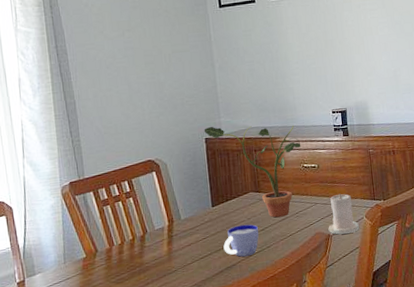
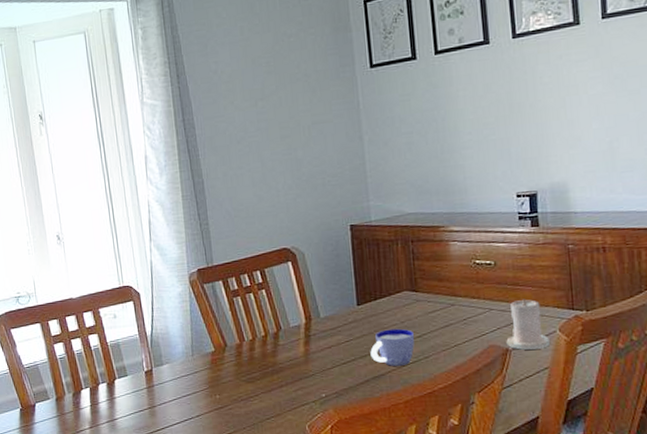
potted plant: present [203,125,301,218] -> none [348,210,473,323]

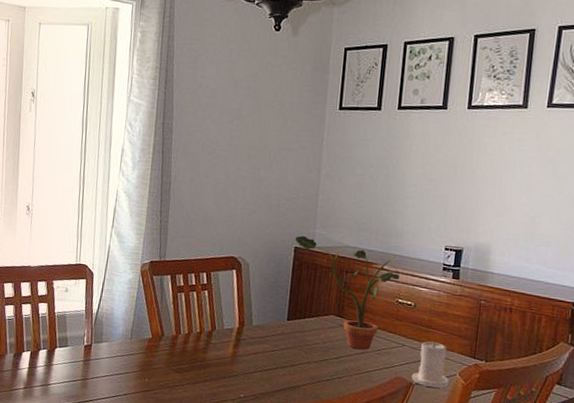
potted plant: none [348,210,473,323] -> present [295,235,400,350]
cup: present [370,328,415,366] -> none [290,346,333,382]

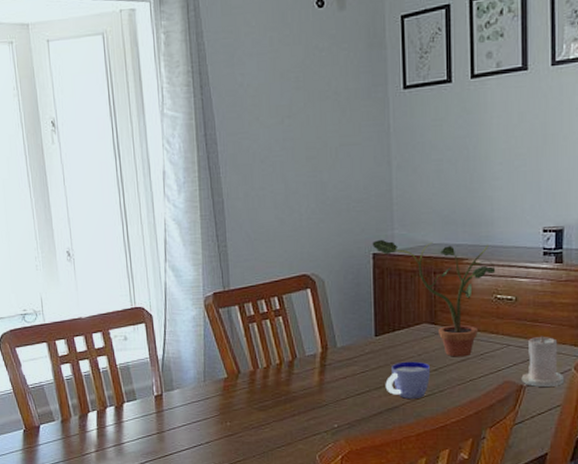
cup: none [290,346,333,382] -> present [385,361,431,399]

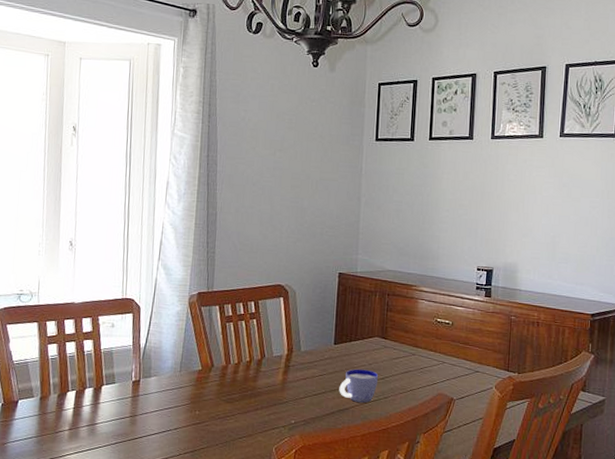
potted plant: present [372,239,496,357] -> none [339,261,438,369]
candle: present [521,336,564,387] -> none [452,357,486,401]

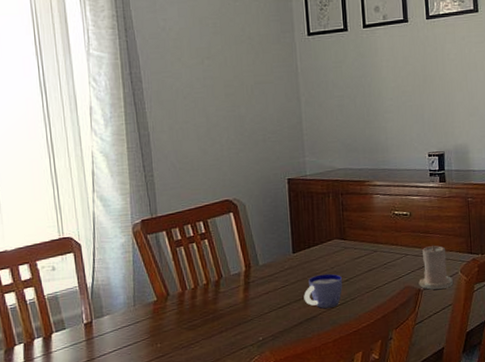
candle: none [452,357,486,401] -> present [419,245,453,290]

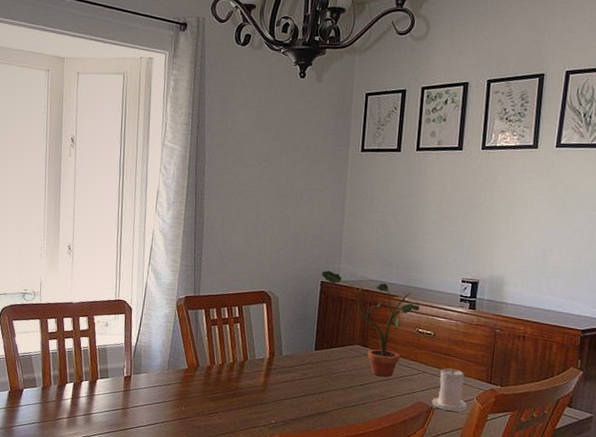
potted plant: none [286,165,393,268] -> present [321,270,420,377]
cup: present [303,273,343,309] -> none [318,374,358,408]

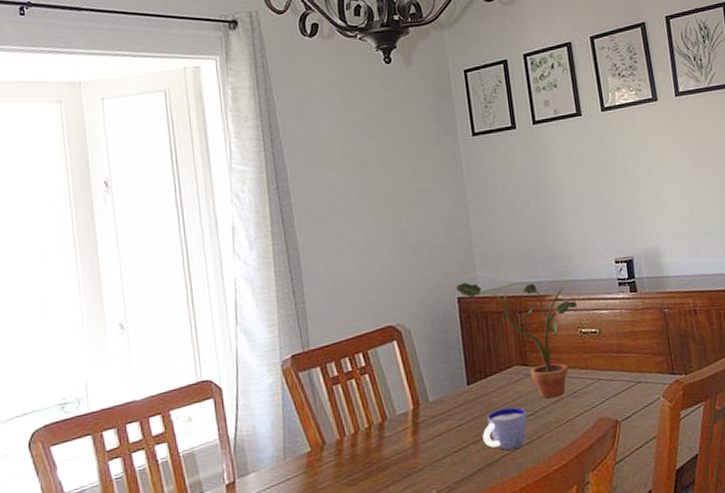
cup: none [318,374,358,408] -> present [482,407,527,450]
candle: present [431,368,467,412] -> none [615,366,655,420]

